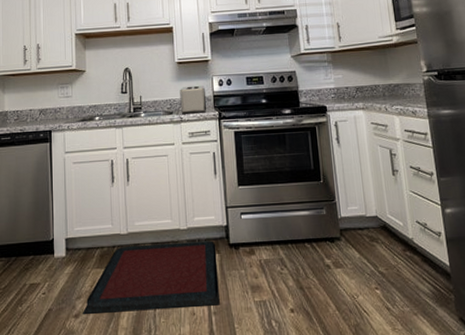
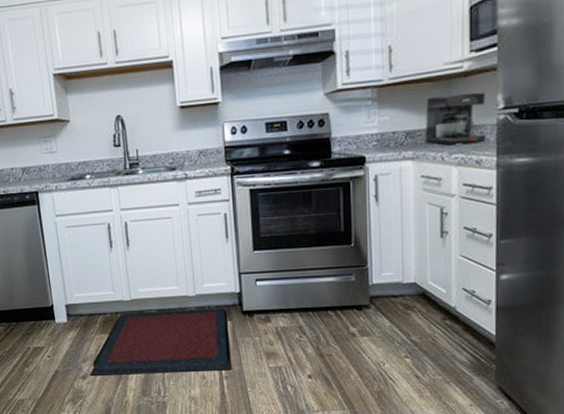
toaster: present [180,85,206,114] -> none [183,134,216,170]
coffee maker: none [369,59,417,99] -> present [425,93,486,146]

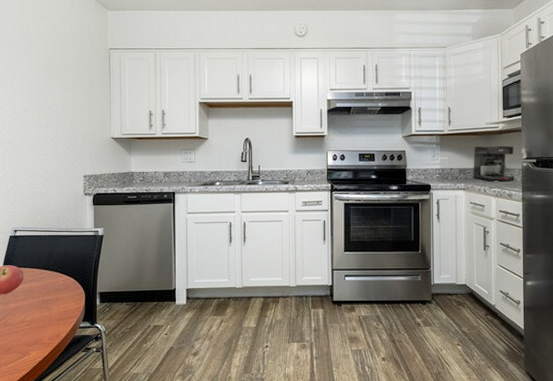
doormat: present [89,308,232,376] -> none [200,297,321,353]

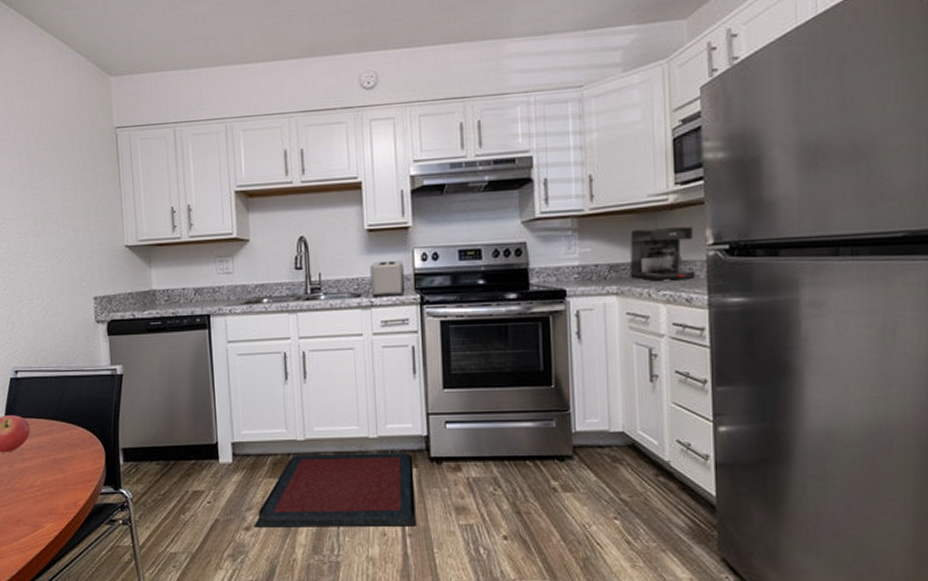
doormat: none [200,297,321,353] -> present [253,452,416,528]
toaster: none [296,159,320,184] -> present [370,260,404,297]

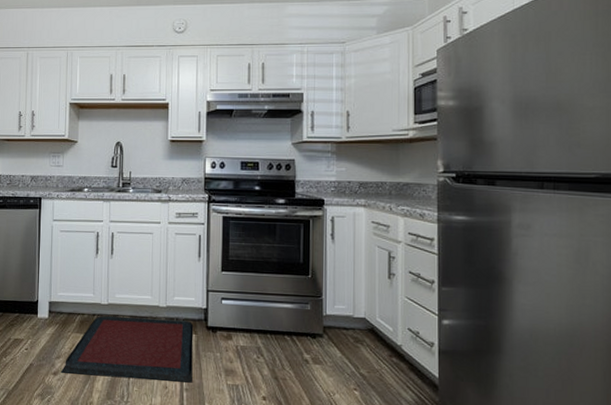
toaster: present [370,260,404,297] -> none [170,165,196,194]
coffee maker: present [630,227,696,281] -> none [376,156,428,199]

